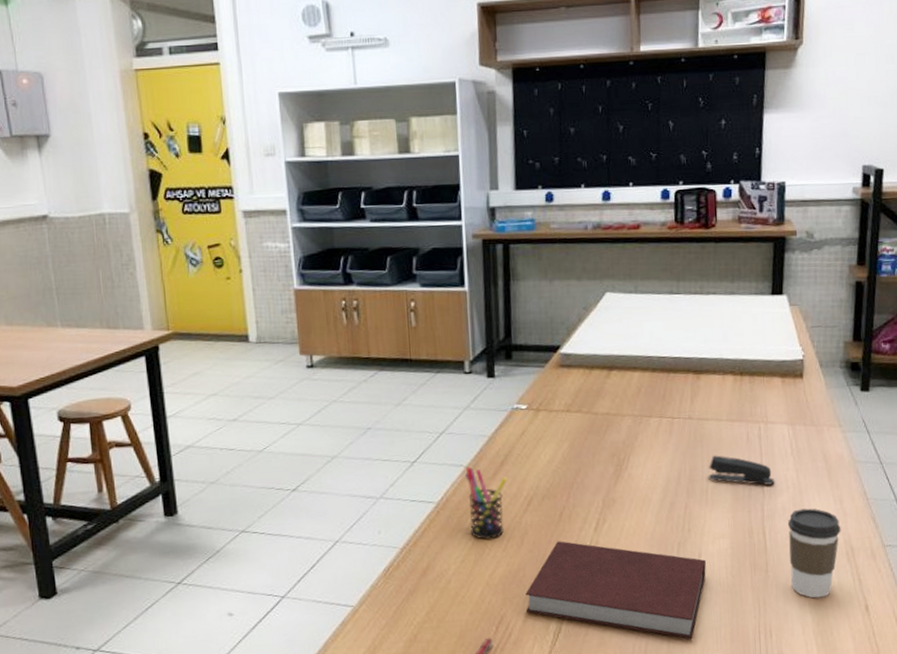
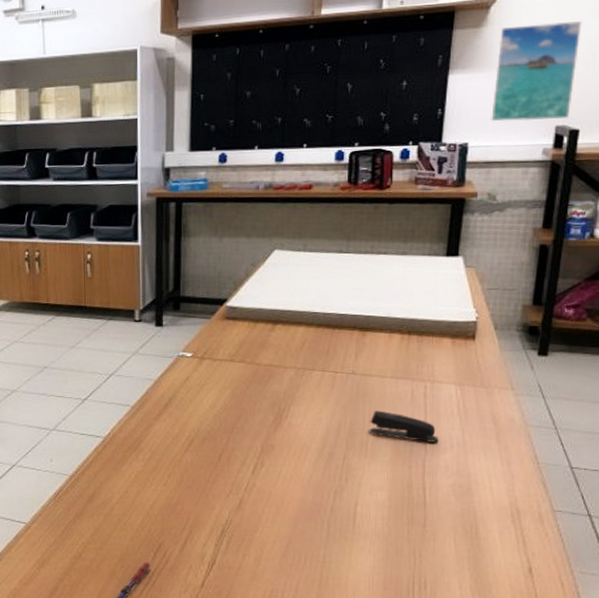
pen holder: present [465,466,507,540] -> none [131,406,170,475]
notebook: present [525,541,706,639] -> none [182,480,362,583]
coffee cup: present [787,508,841,598] -> none [449,468,507,556]
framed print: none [804,65,880,161] -> present [490,21,582,122]

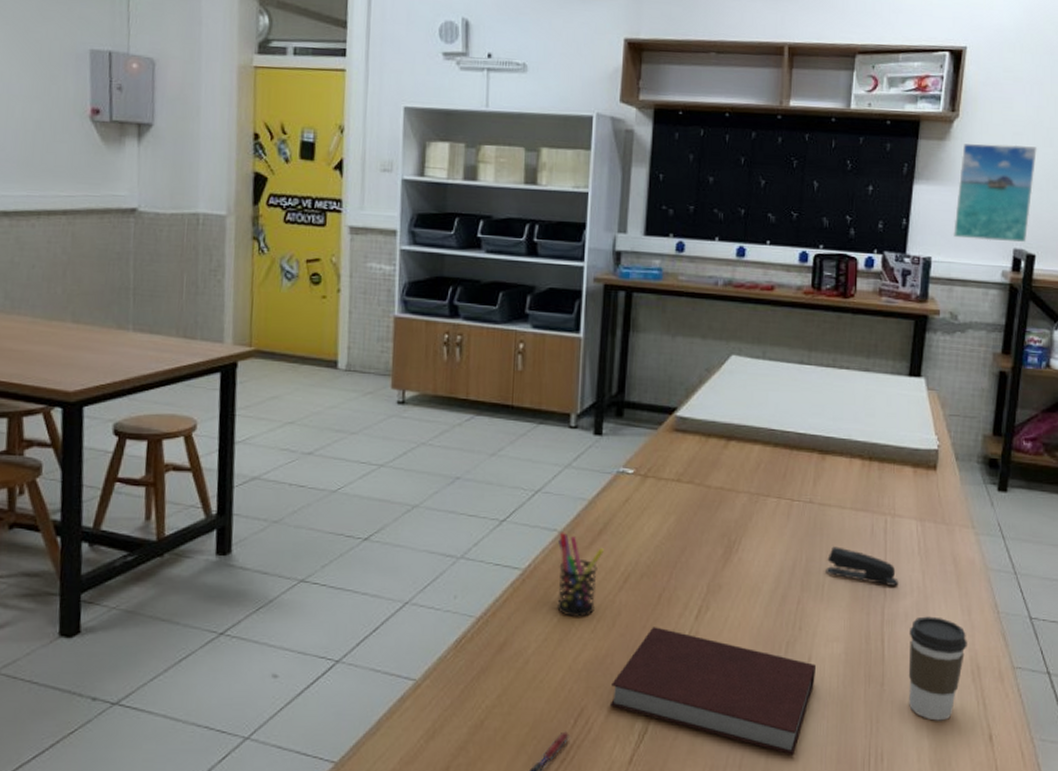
pen holder: none [131,406,170,475] -> present [557,532,604,618]
notebook: none [182,480,362,583] -> present [609,627,816,756]
coffee cup: none [449,468,507,556] -> present [908,616,967,721]

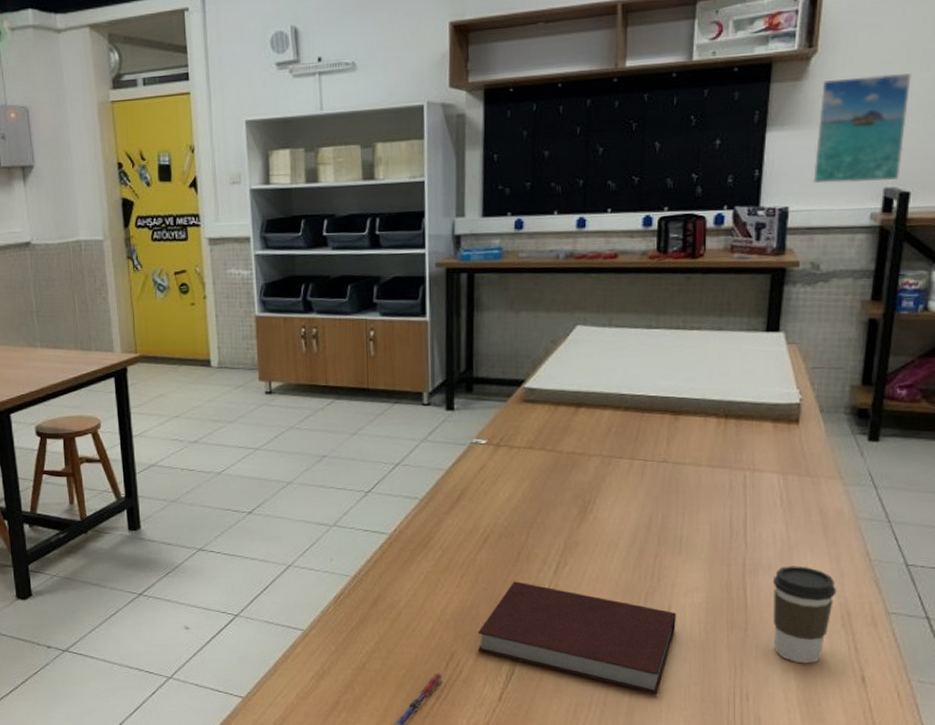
pen holder: present [557,532,604,618] -> none [420,499,463,575]
stapler: present [826,546,898,586] -> none [683,502,760,538]

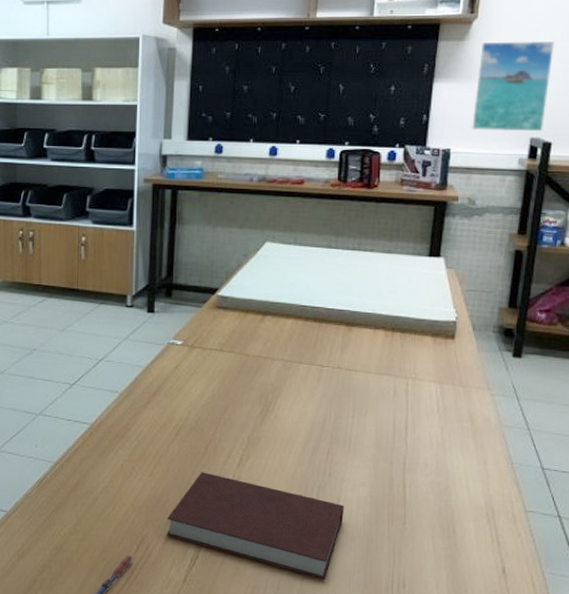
coffee cup: present [772,566,836,664] -> none [428,466,483,555]

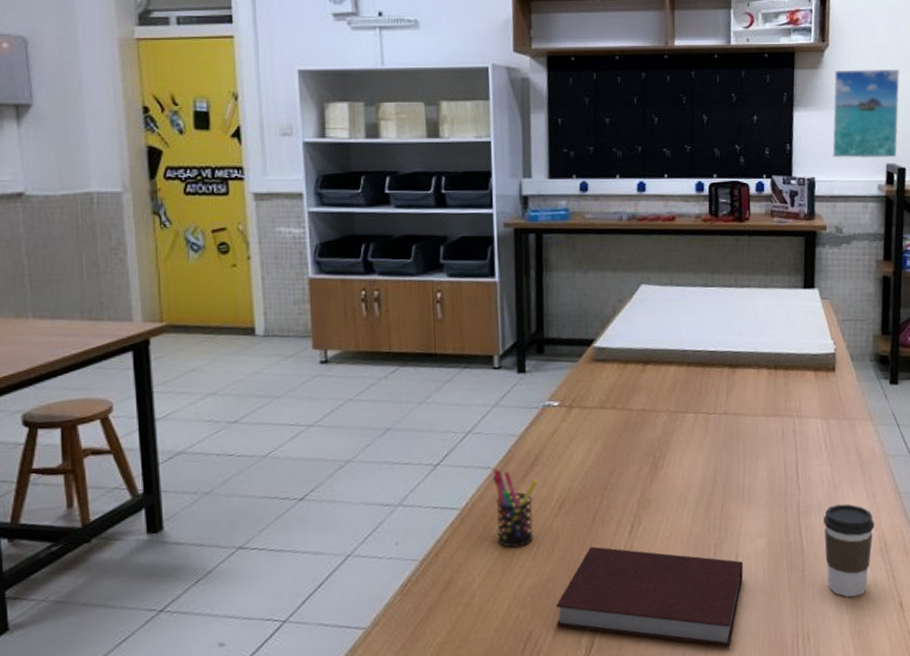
pen holder: none [120,393,158,464] -> present [493,468,537,548]
coffee cup: none [428,466,483,555] -> present [823,504,875,597]

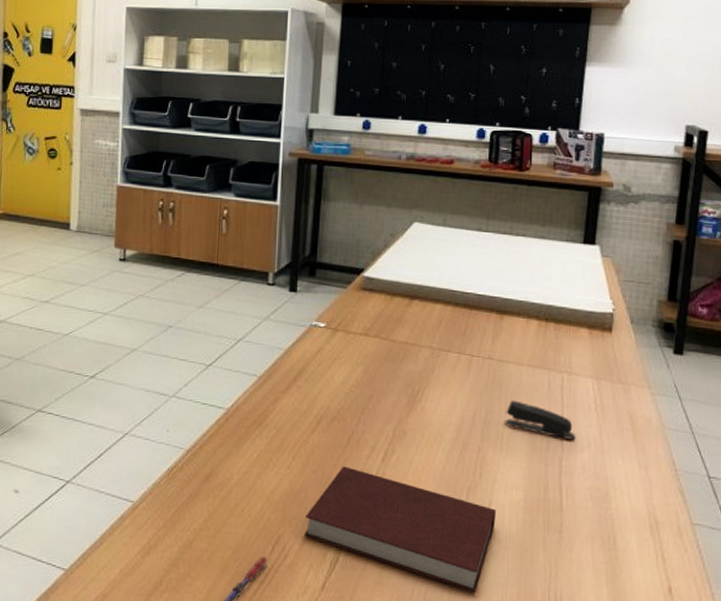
pen holder: present [493,468,537,548] -> none [257,377,298,455]
stapler: none [744,451,810,481] -> present [505,400,576,440]
coffee cup: present [823,504,875,597] -> none [586,470,645,571]
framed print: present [832,68,900,159] -> none [624,27,708,120]

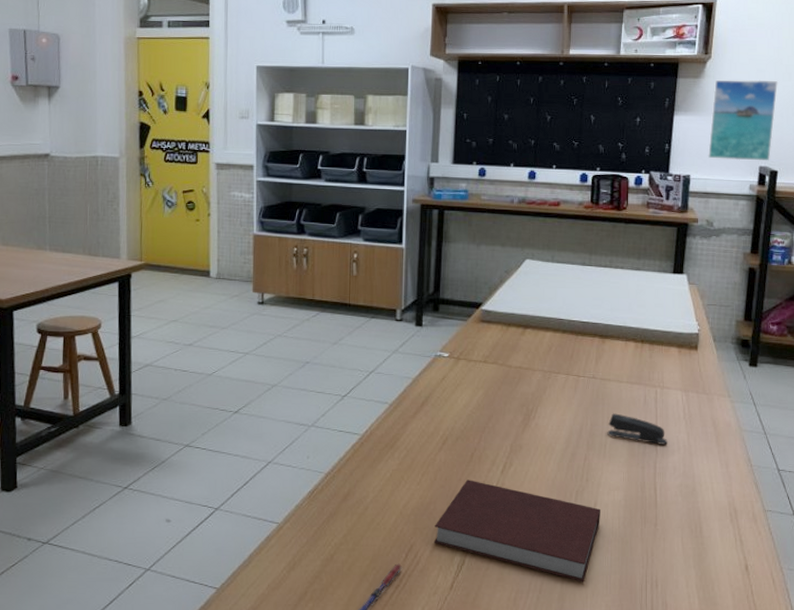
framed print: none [624,27,708,120] -> present [707,80,778,161]

